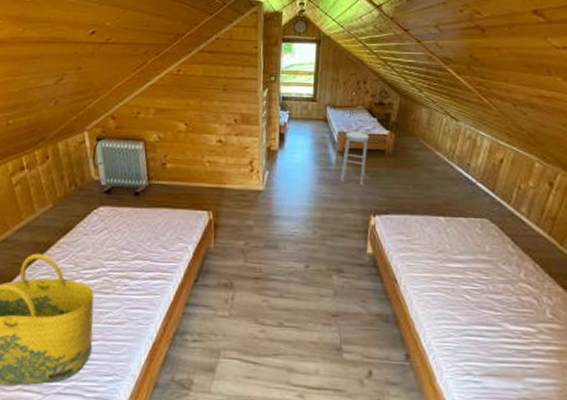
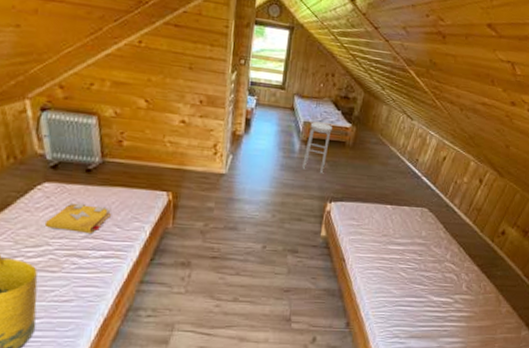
spell book: none [99,225,157,256] -> present [44,202,111,235]

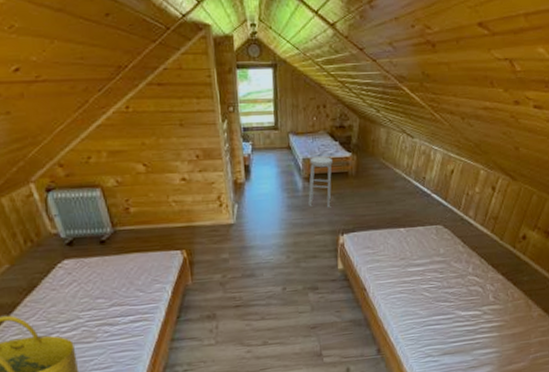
spell book: present [44,202,111,235] -> none [71,274,132,303]

